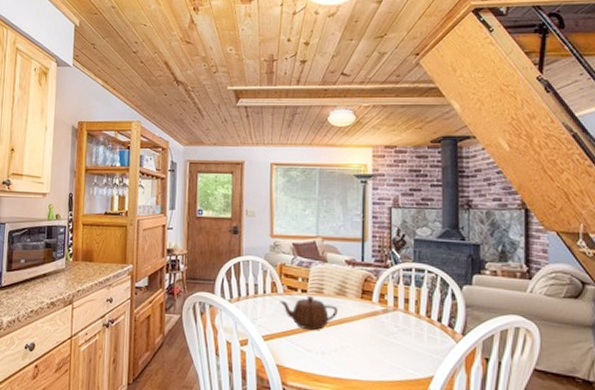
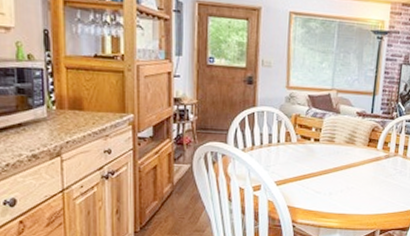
teapot: present [280,295,338,331] -> none [293,144,347,175]

